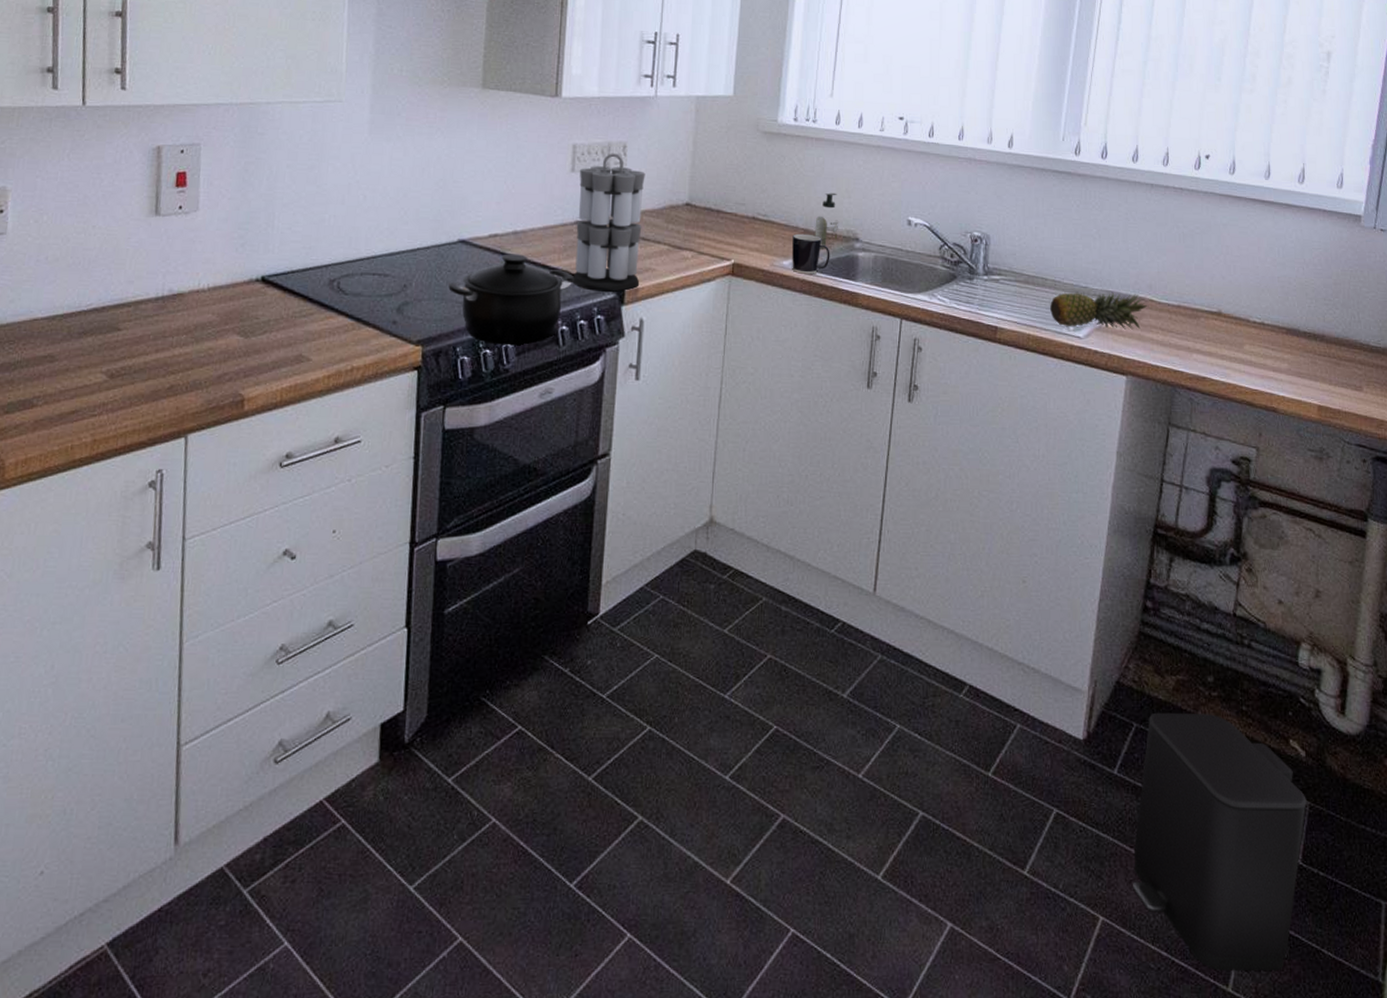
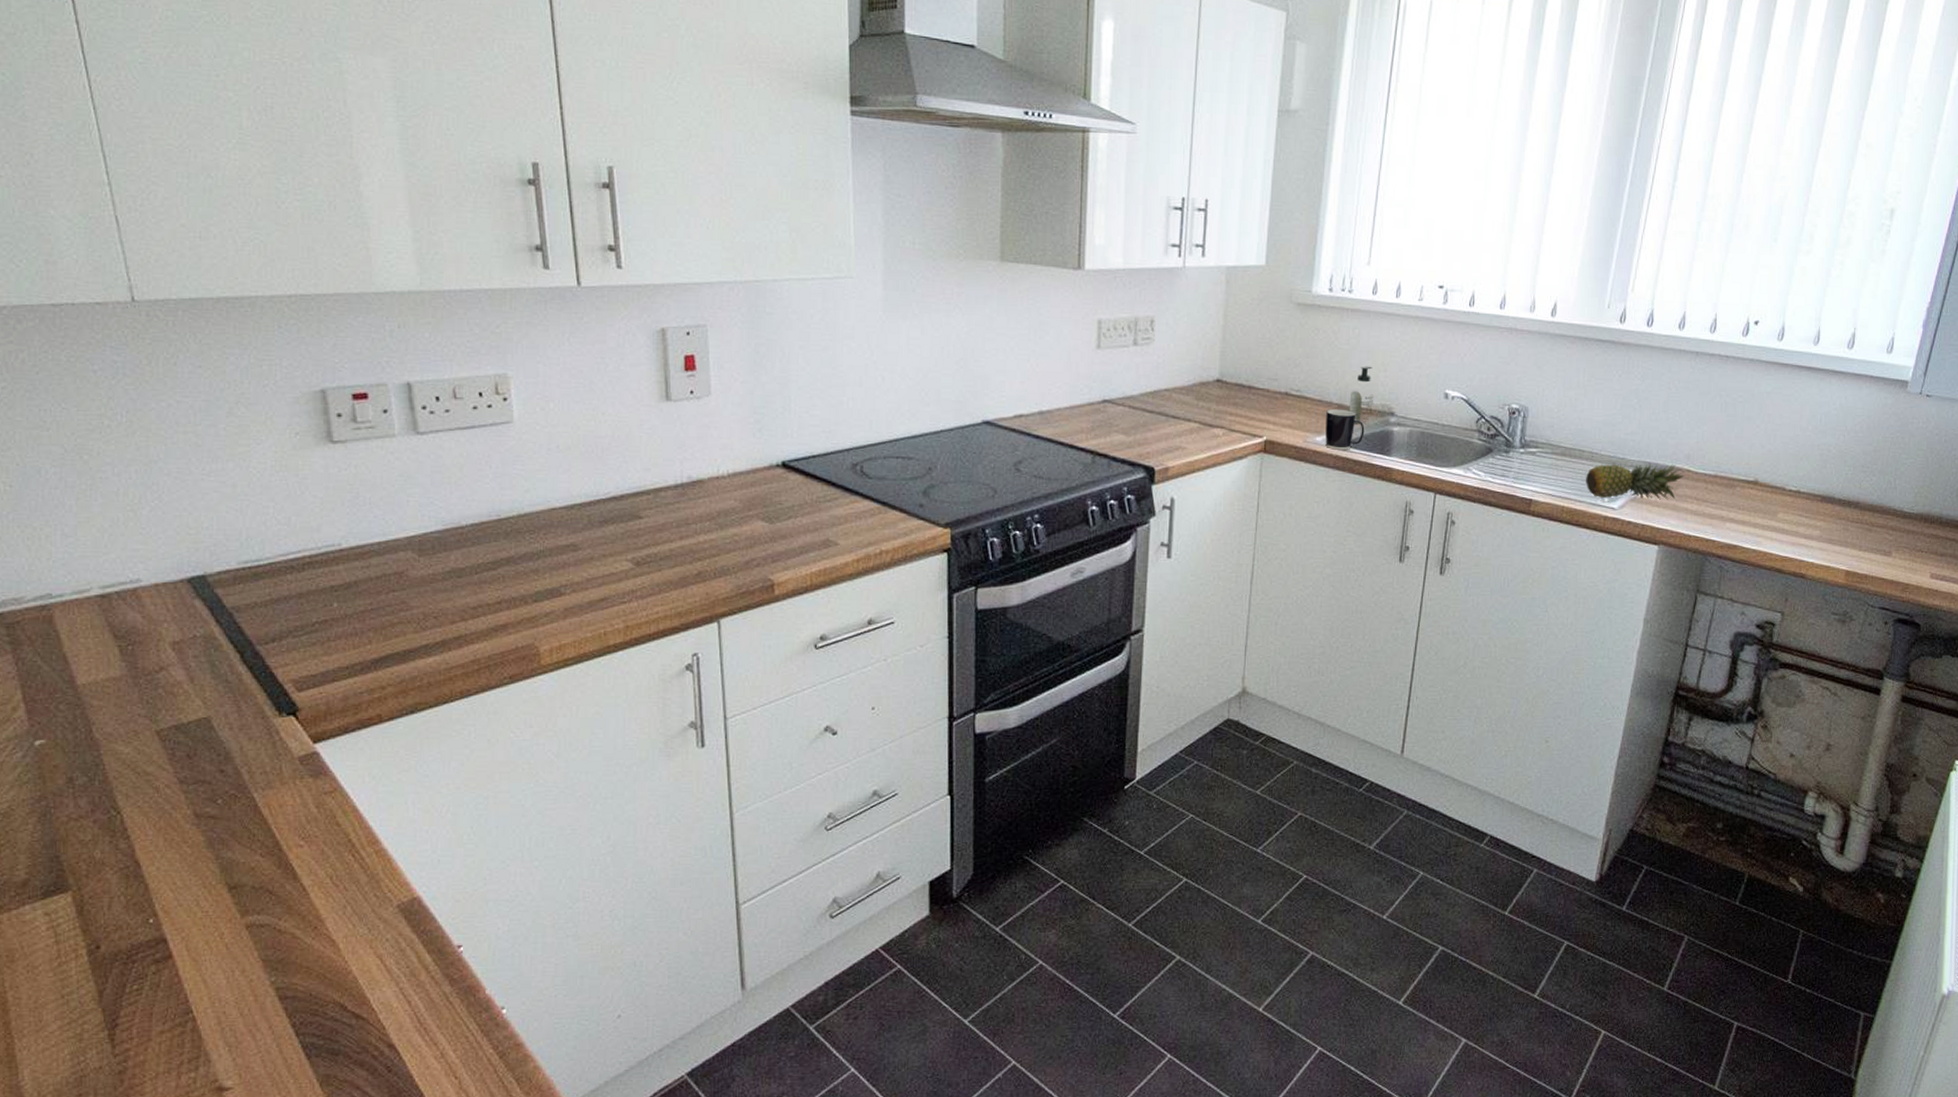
saucepan: present [448,254,575,346] -> none [975,434,1104,527]
spice rack: present [573,153,645,292] -> none [1102,328,1174,471]
pedal bin: present [1132,712,1307,972] -> none [1633,856,1800,1073]

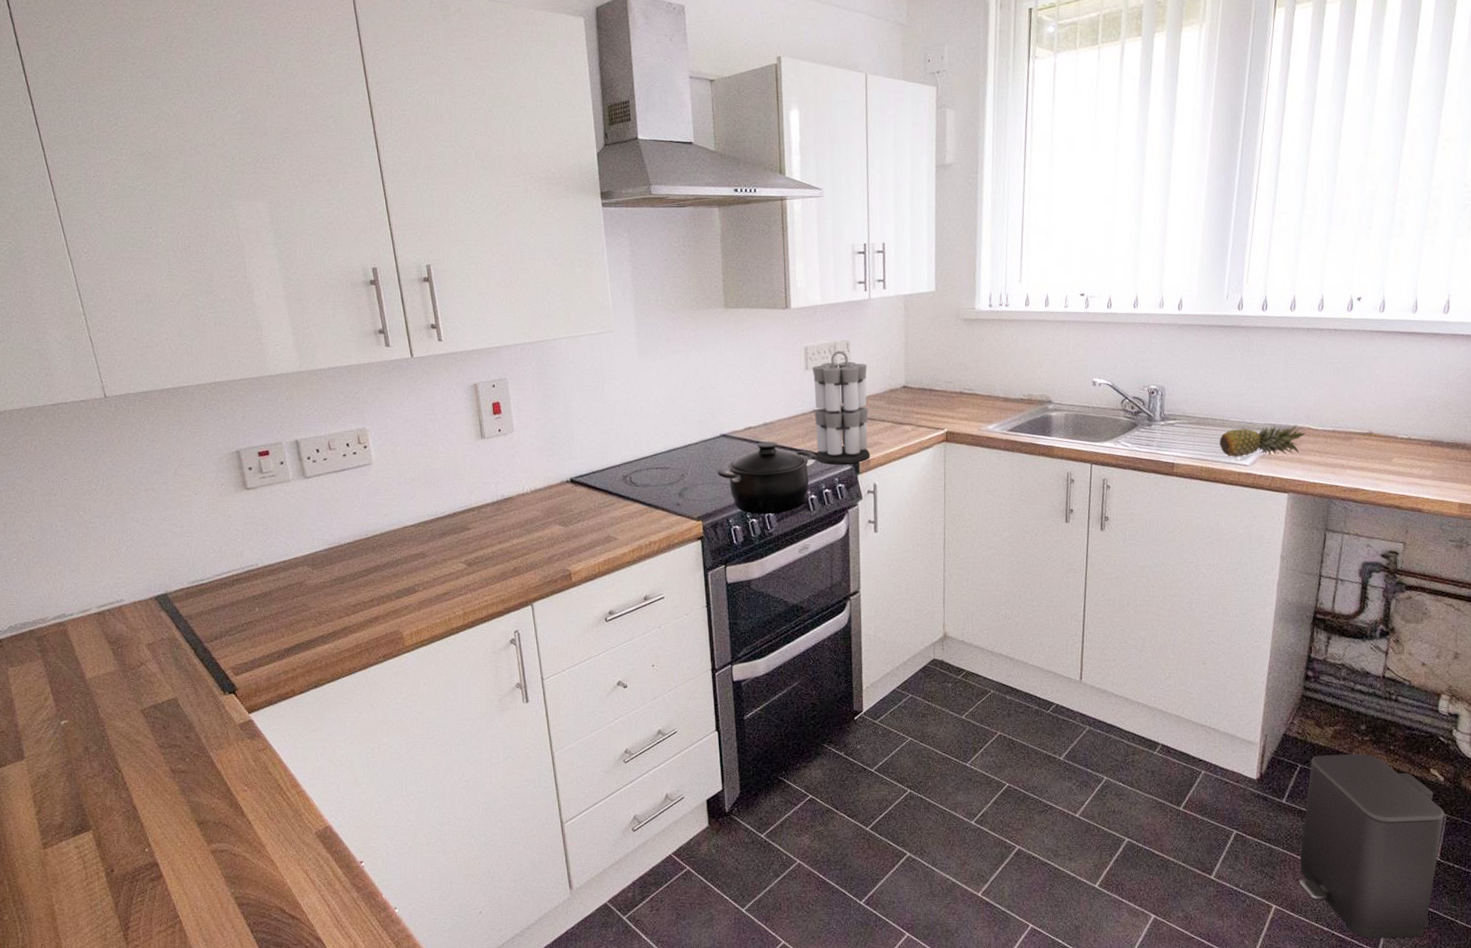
saucepan: none [975,434,1104,527] -> present [717,441,818,515]
spice rack: none [1102,328,1174,471] -> present [812,350,871,465]
mug: present [1325,408,1365,450] -> none [995,401,1028,435]
soap dispenser: present [1349,366,1373,426] -> none [1013,364,1033,414]
pedal bin: none [1633,856,1800,1073] -> present [1299,754,1445,939]

